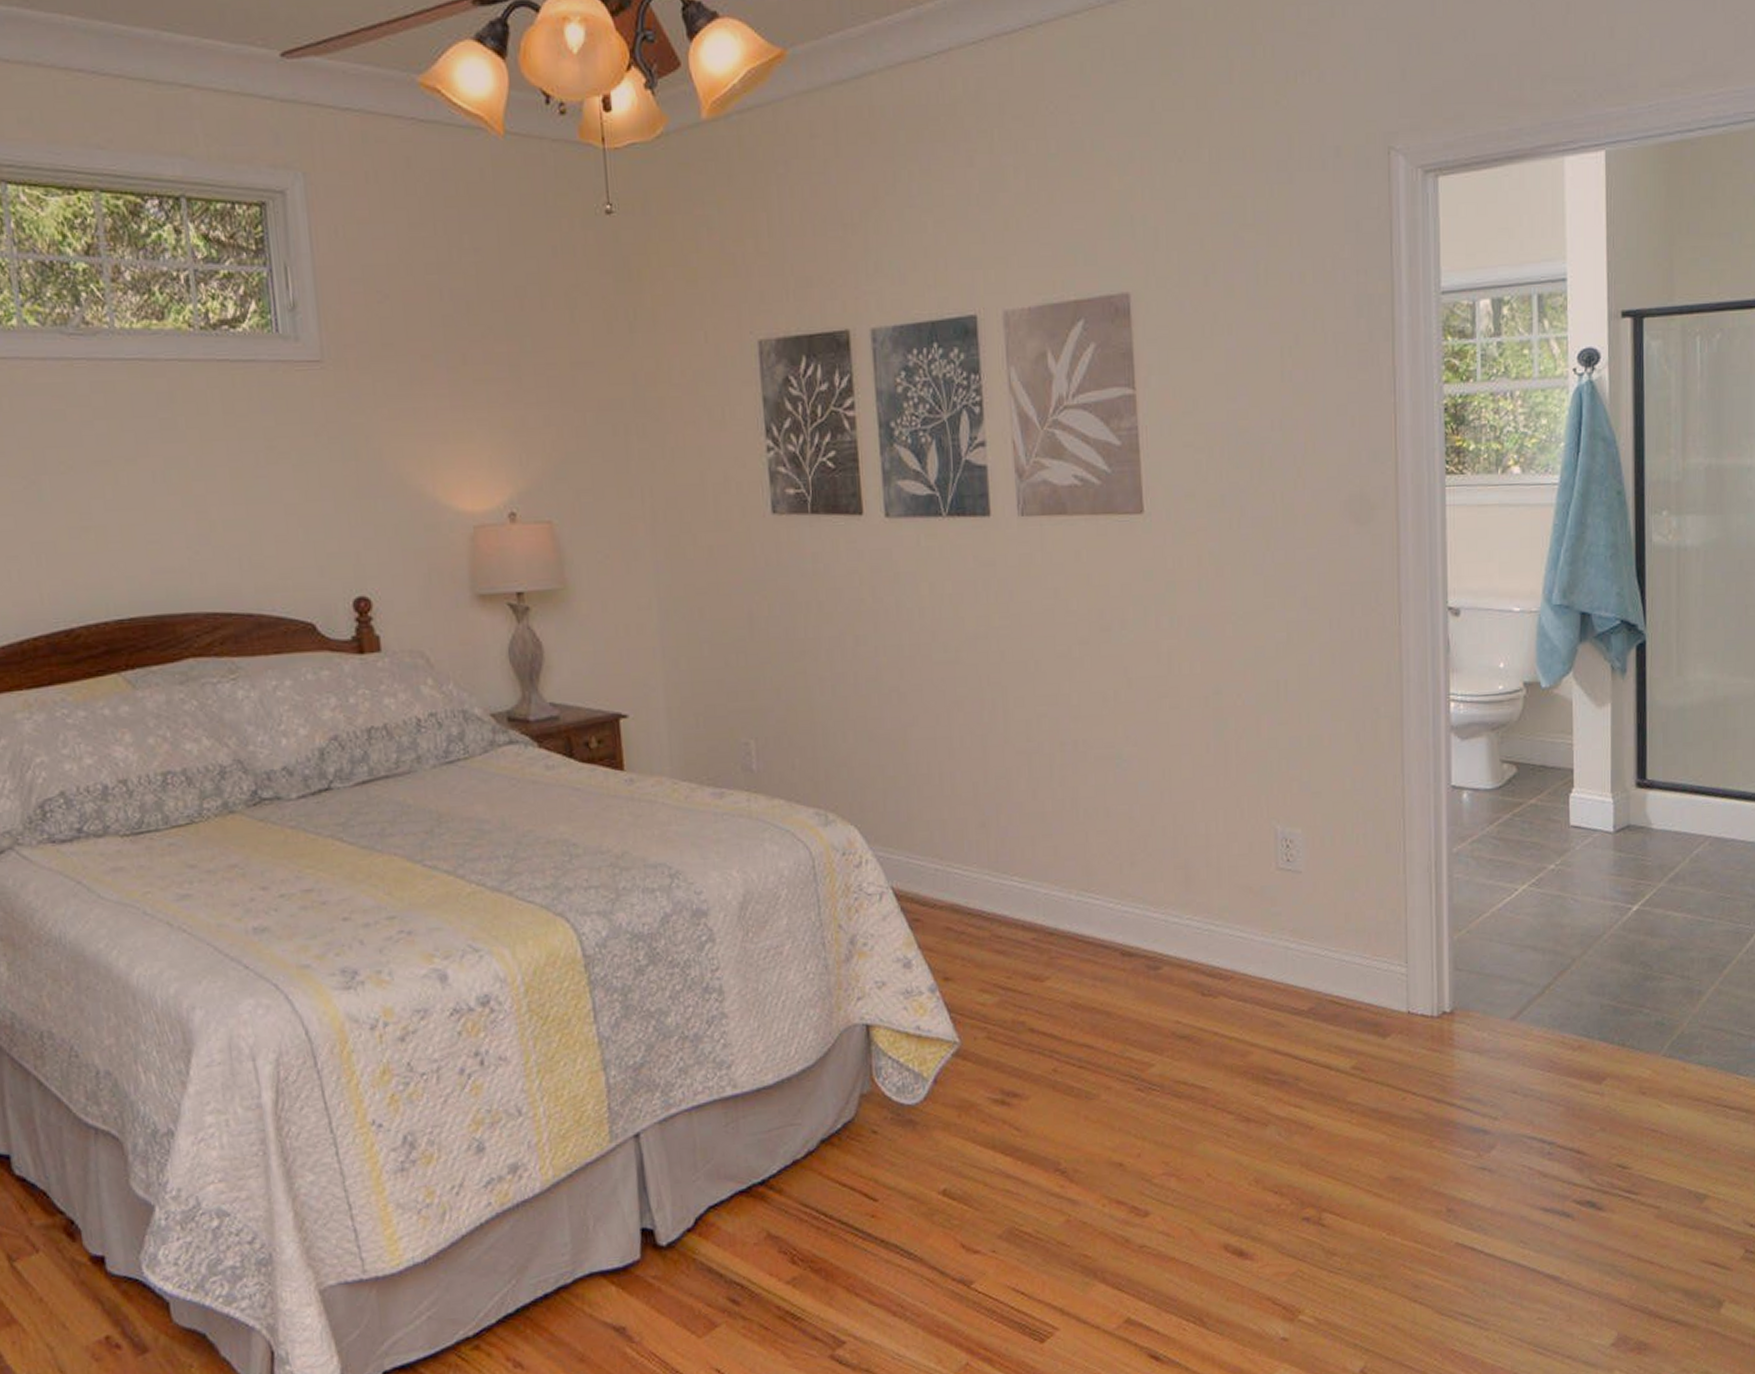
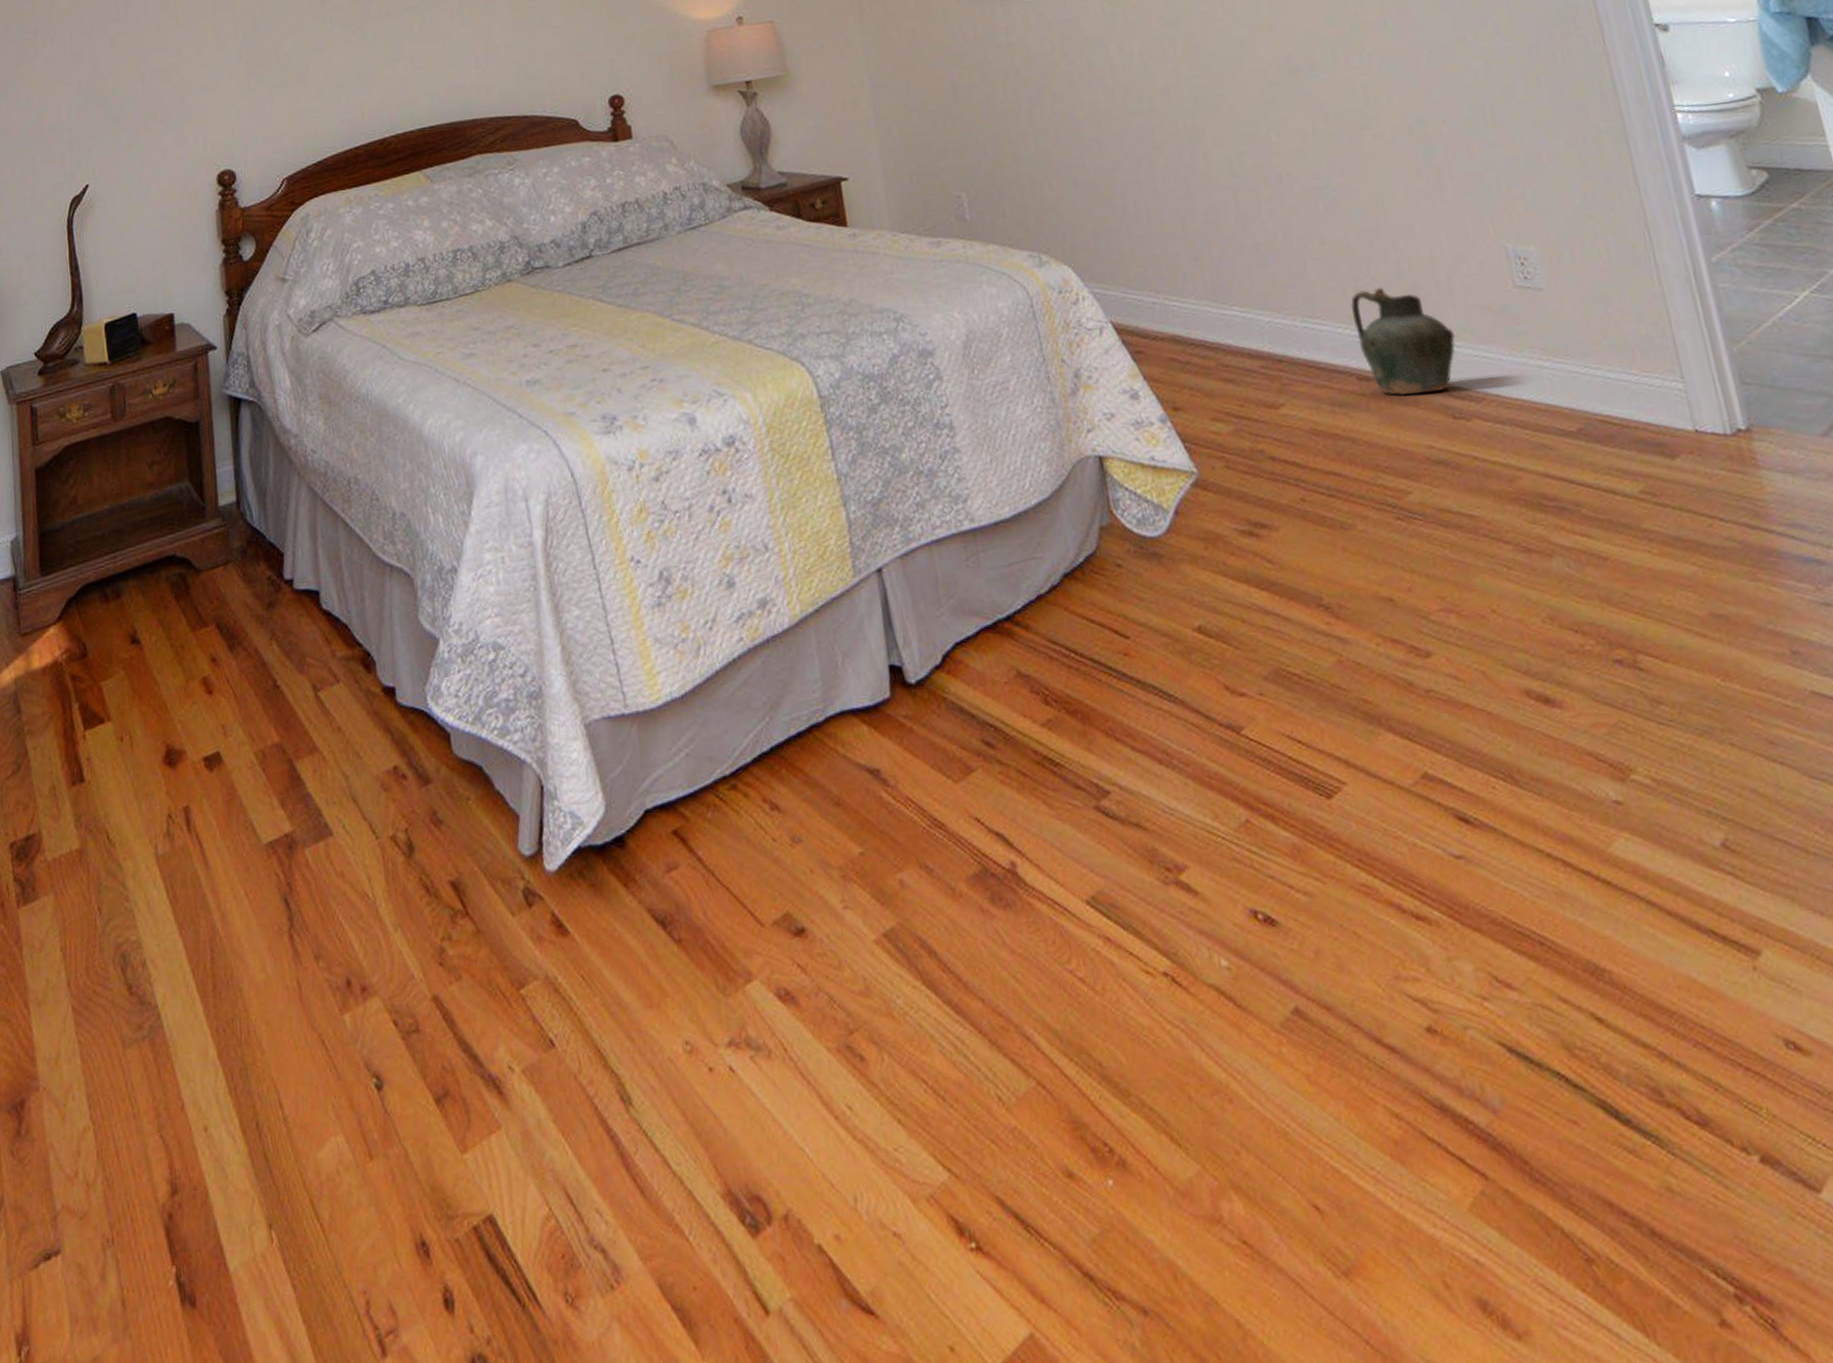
ceramic jug: none [1125,863,1217,972] -> present [1351,287,1456,396]

